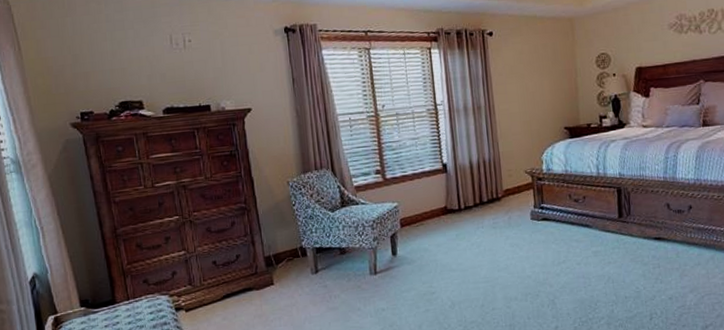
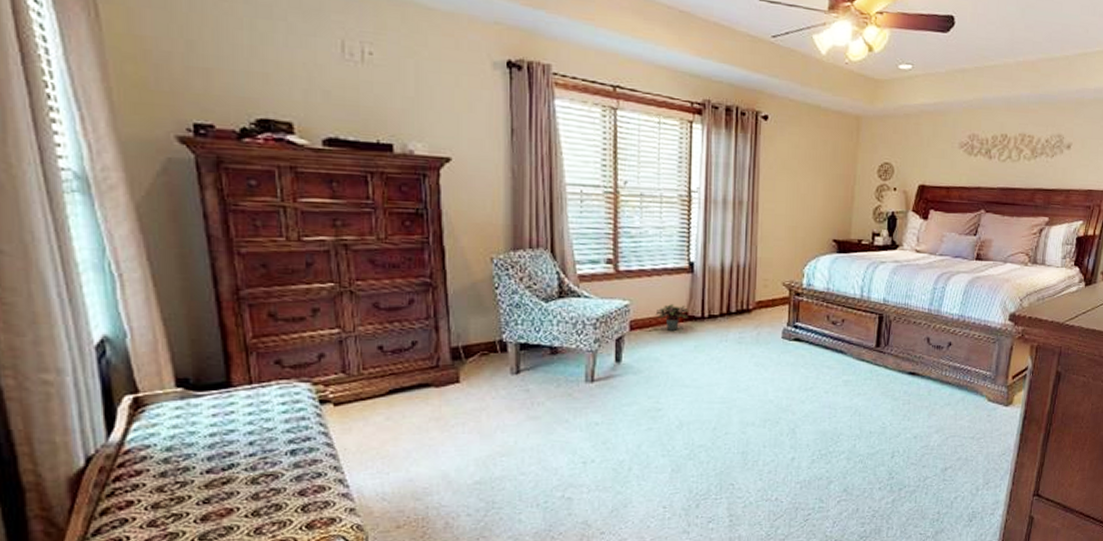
potted plant: none [420,201,448,225] -> present [655,304,689,332]

